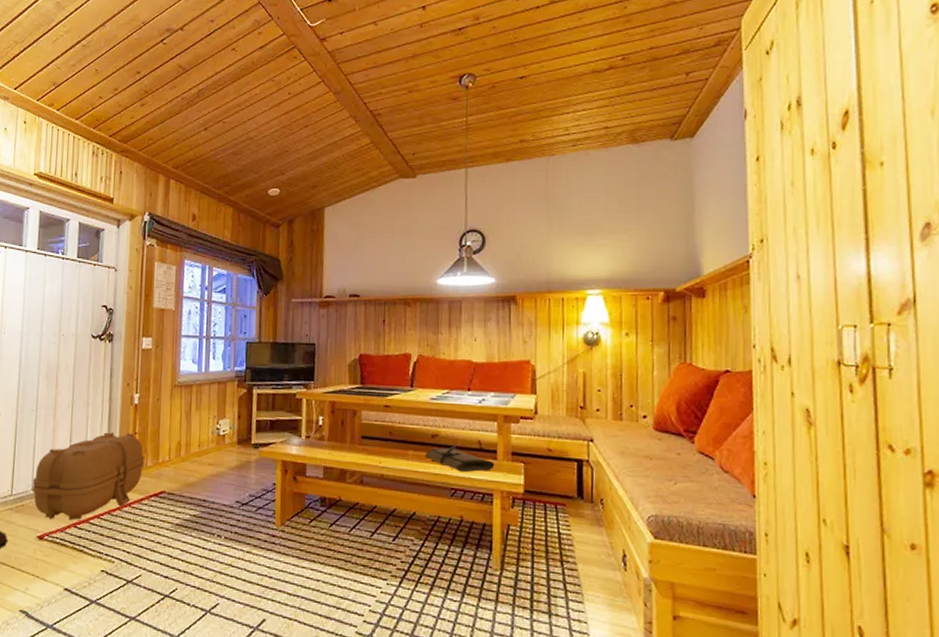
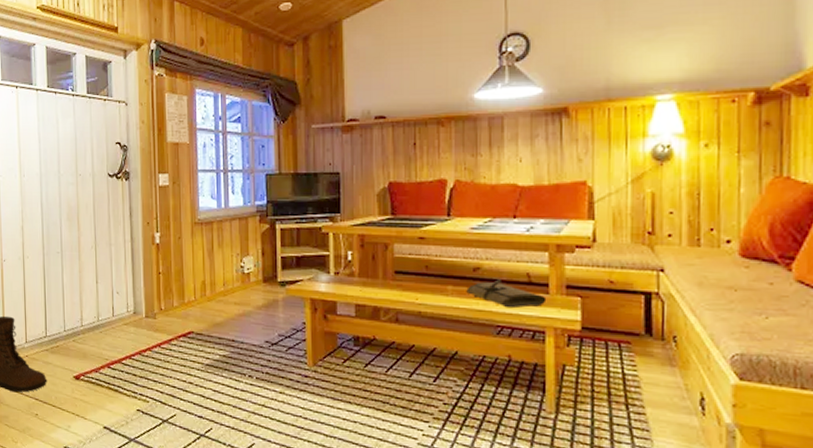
hardshell case: present [33,432,144,521] -> none [65,272,170,361]

